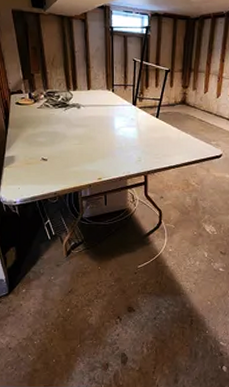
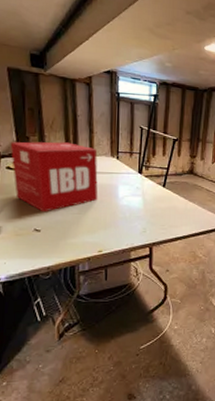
product box: none [18,77,97,143] -> present [10,141,98,212]

